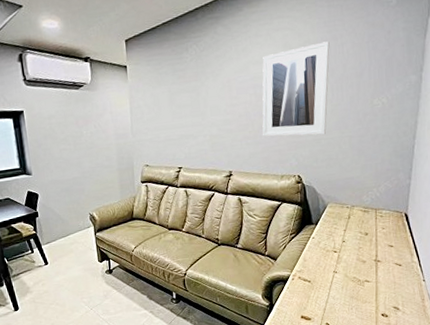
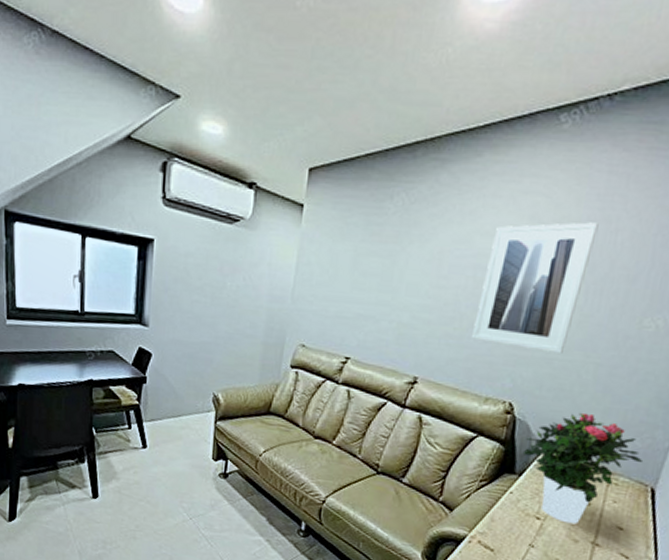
potted flower: none [314,171,396,251] -> present [522,412,644,525]

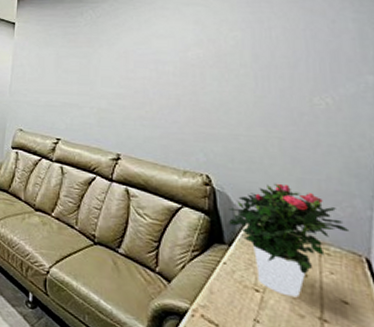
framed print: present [471,222,599,355] -> none [161,23,253,131]

